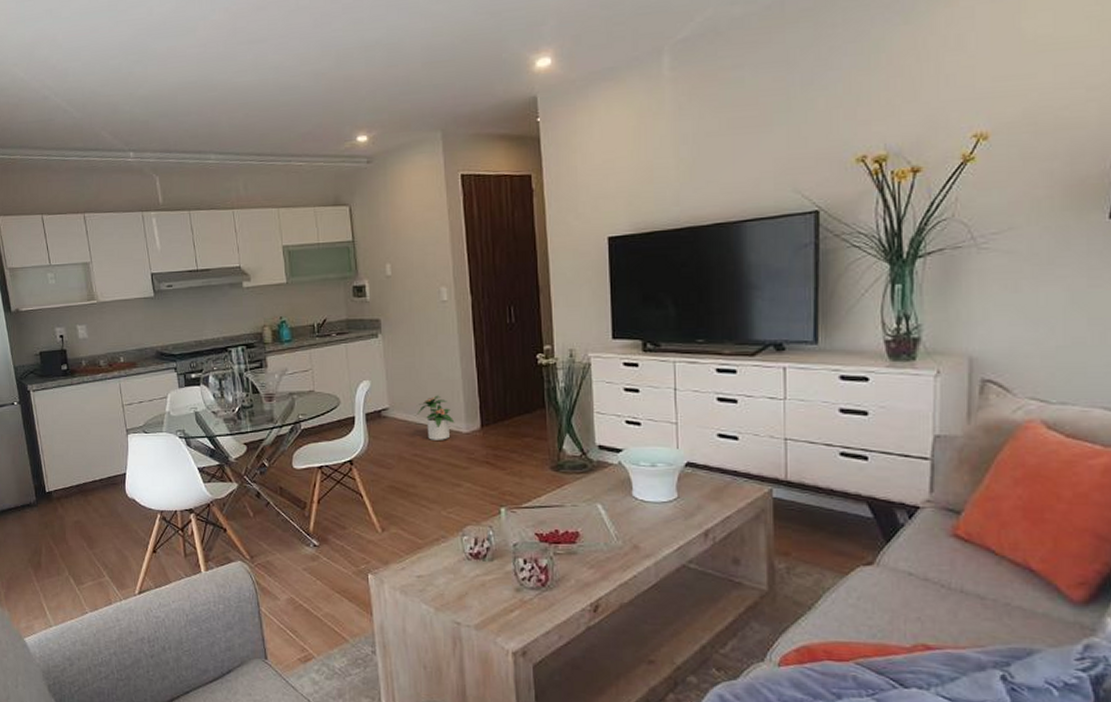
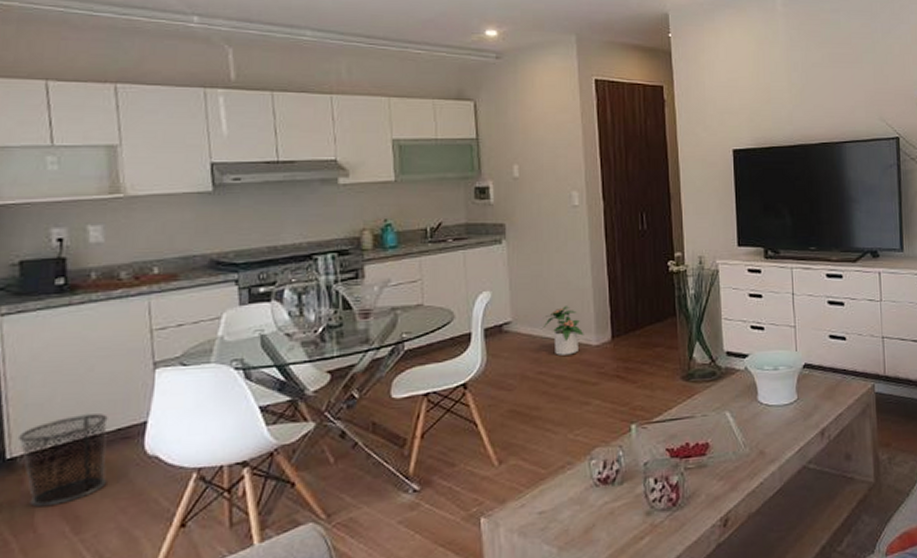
waste bin: none [51,465,105,528] -> present [17,414,108,508]

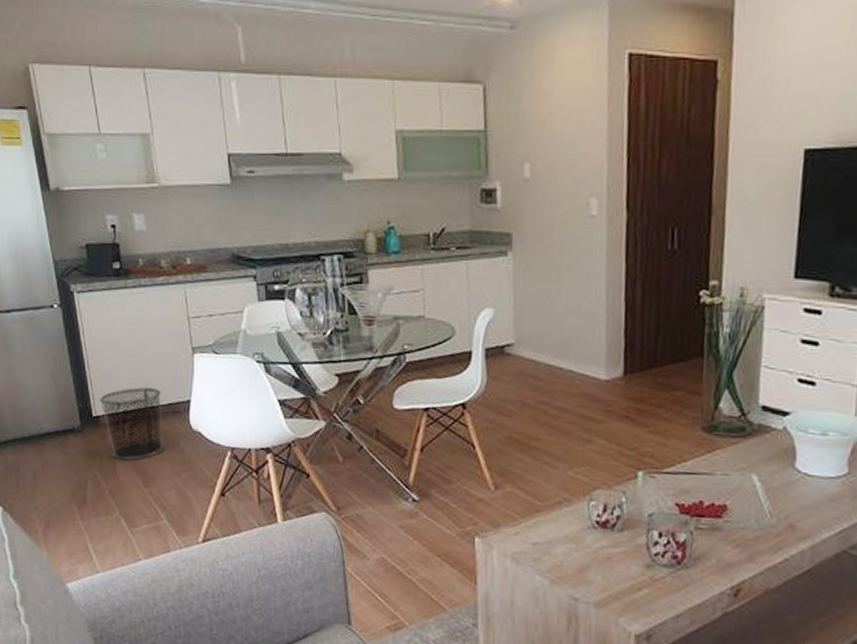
potted plant: present [543,306,584,355] -> none [547,332,593,387]

